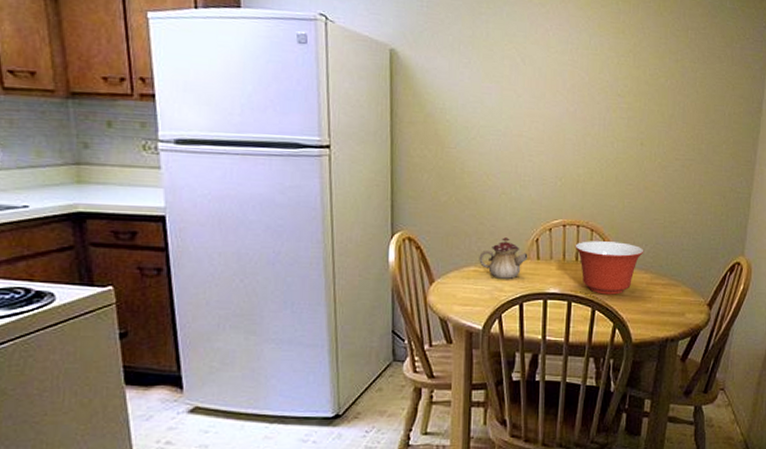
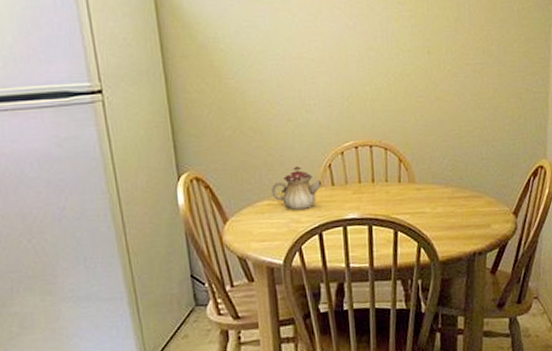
mixing bowl: present [575,241,644,295] -> none [369,158,442,215]

